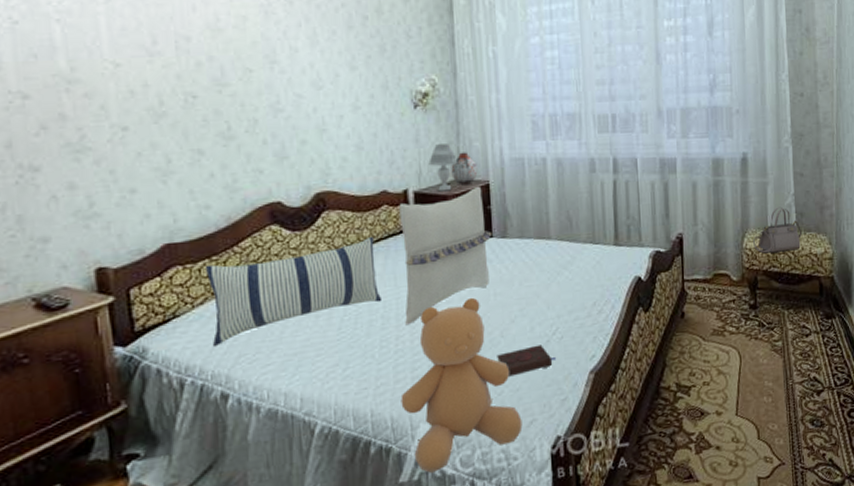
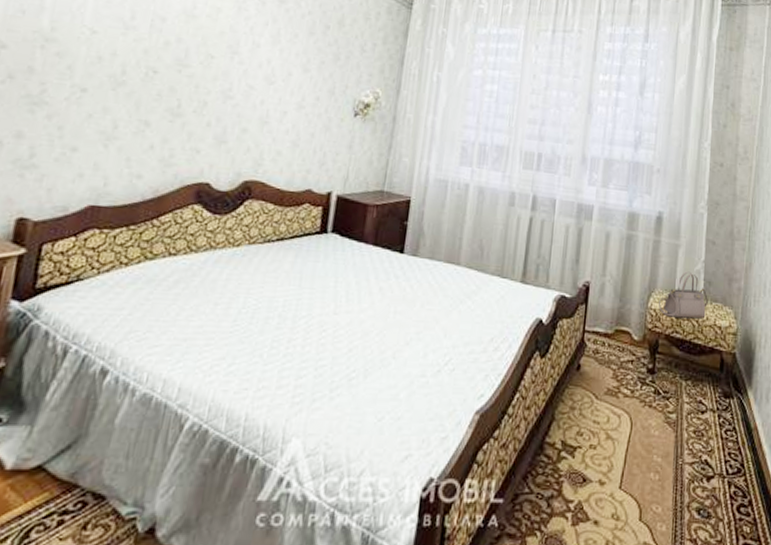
pillow: present [206,236,383,348] -> none [107,232,289,318]
pillow: present [399,186,493,326] -> none [300,200,404,330]
teddy bear: present [400,297,523,474] -> none [277,311,398,497]
table lamp: present [428,144,459,192] -> none [357,153,385,201]
vase: present [451,152,478,185] -> none [376,165,403,198]
book: present [497,344,557,377] -> none [384,373,445,403]

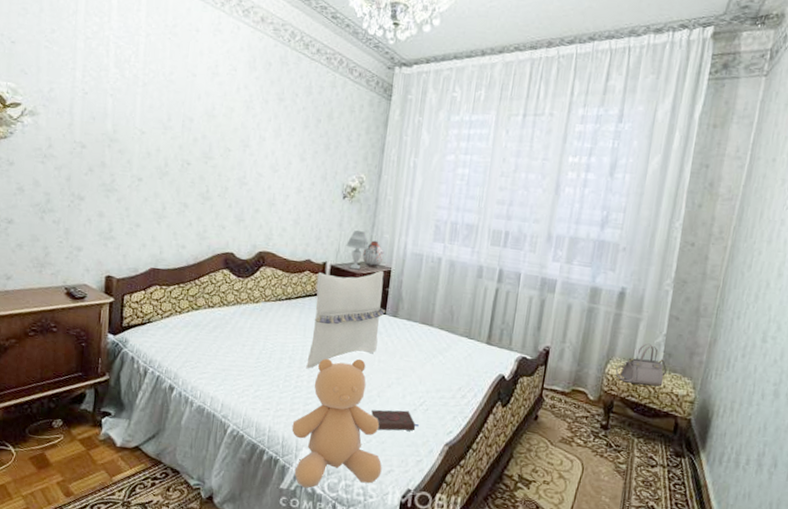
teddy bear: none [277,311,398,497] -> present [292,358,382,489]
pillow: none [300,200,404,330] -> present [306,270,386,369]
table lamp: none [357,153,385,201] -> present [346,230,370,270]
vase: none [376,165,403,198] -> present [362,240,384,268]
book: none [384,373,445,403] -> present [371,409,420,431]

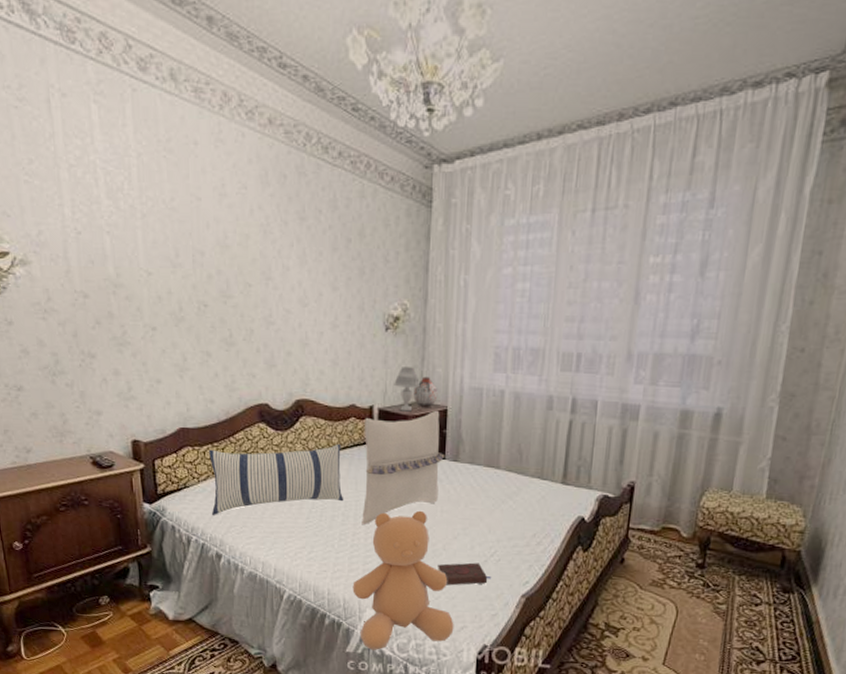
pillow: none [170,289,295,351] -> present [209,443,344,516]
handbag: present [616,343,667,387] -> none [712,469,772,518]

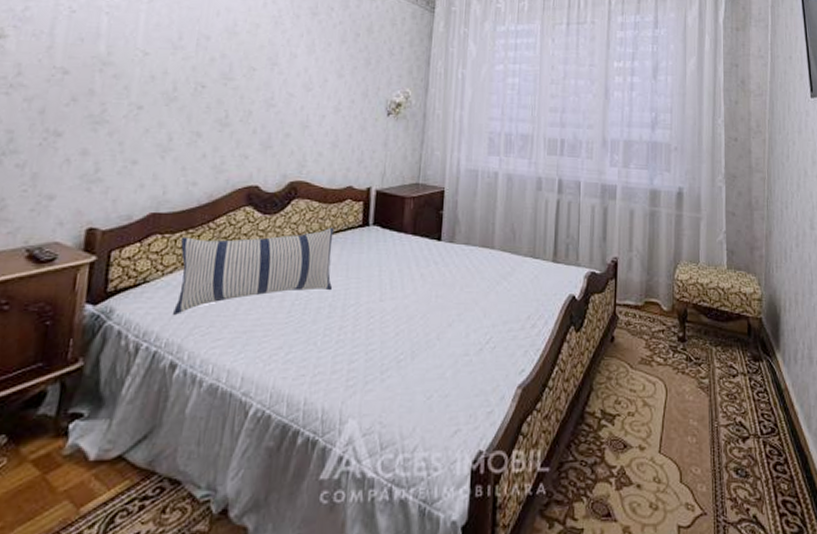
teddy bear: present [352,510,454,651] -> none [334,296,447,474]
pillow: present [362,410,445,525] -> none [350,191,441,317]
table lamp: present [394,367,421,412] -> none [393,149,419,193]
vase: present [413,376,438,408] -> none [411,159,436,190]
book: present [438,562,492,586] -> none [430,352,488,381]

